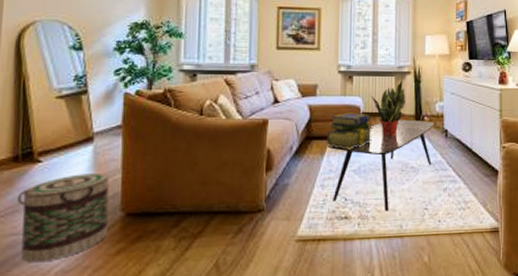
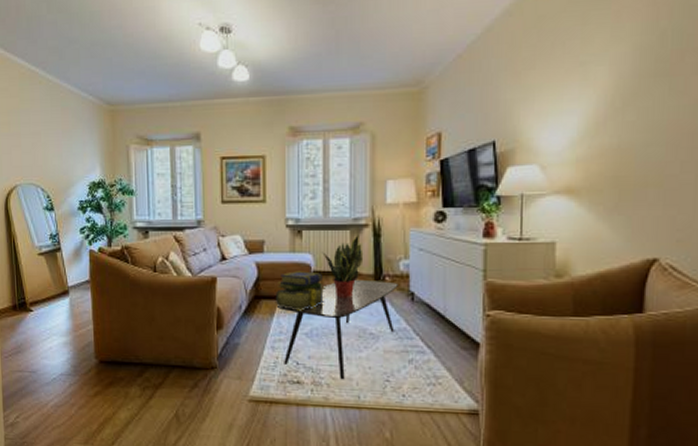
basket: present [17,173,110,263] -> none [19,323,86,397]

